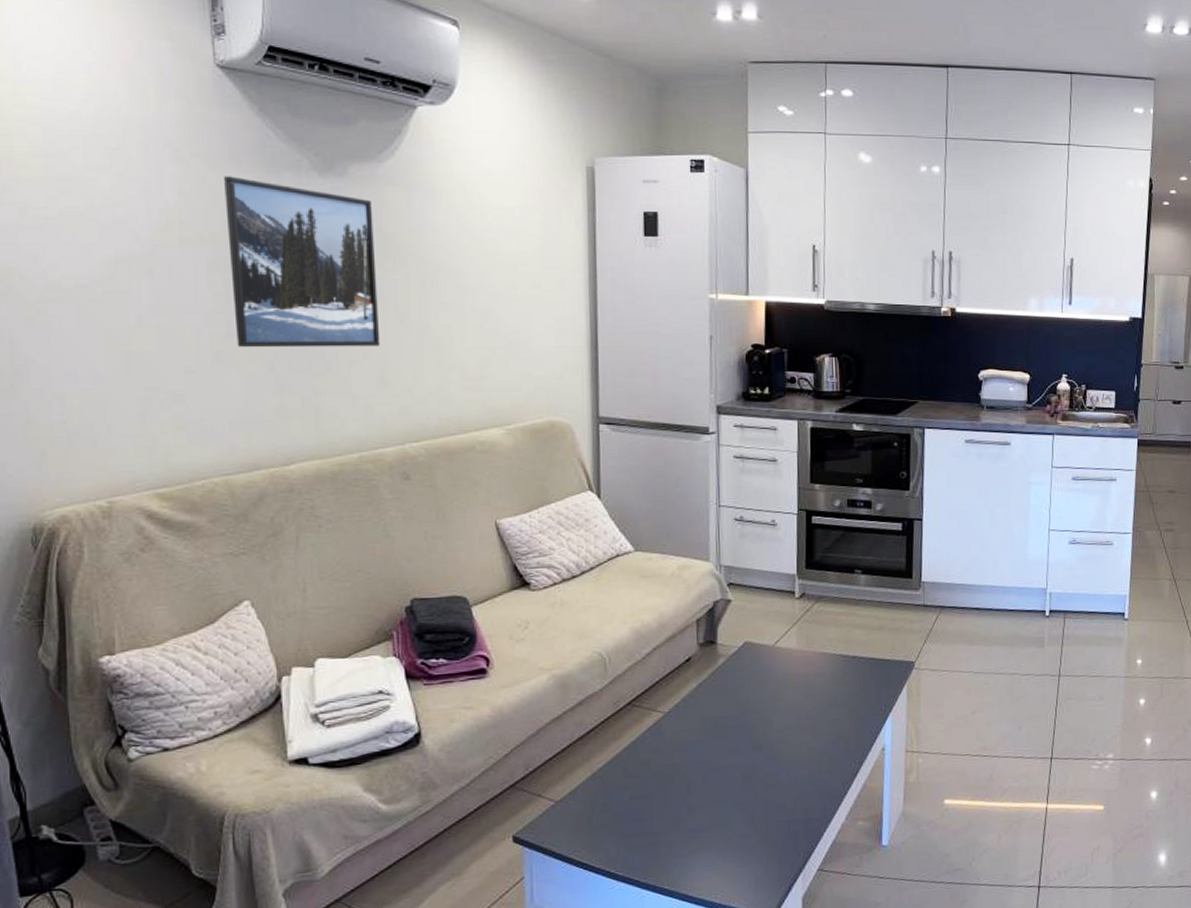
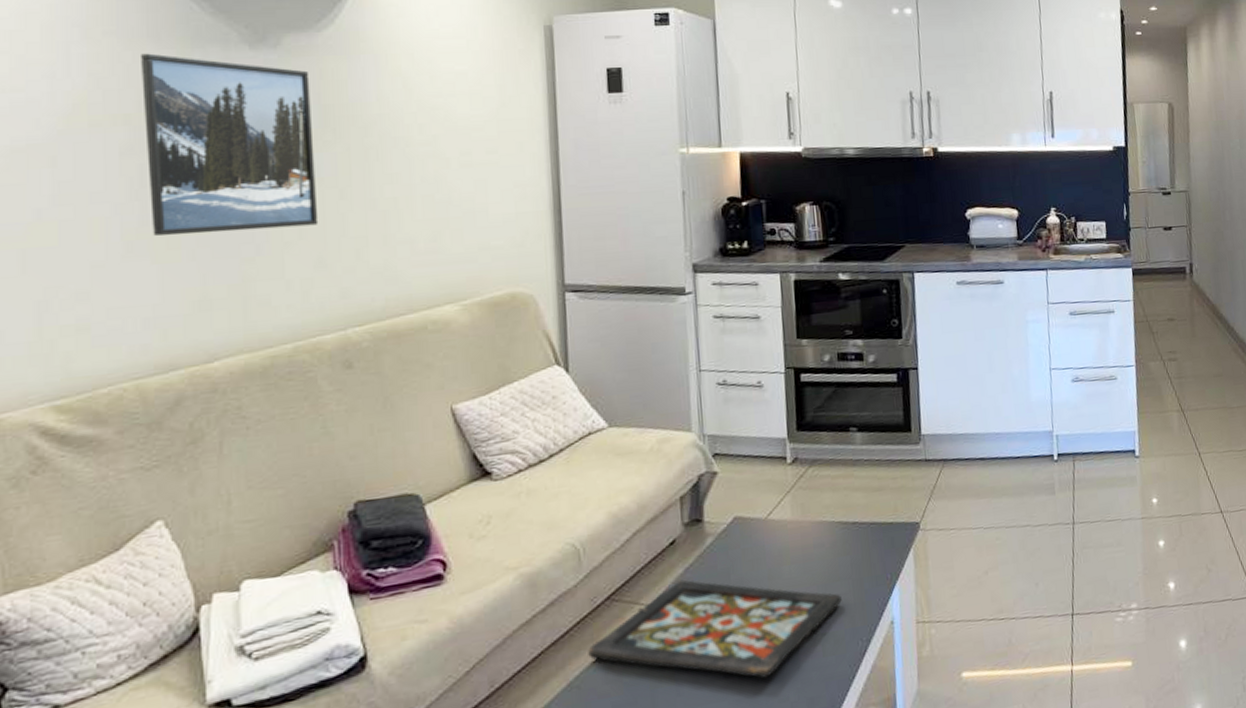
decorative tray: none [610,693,839,787] -> present [588,579,842,679]

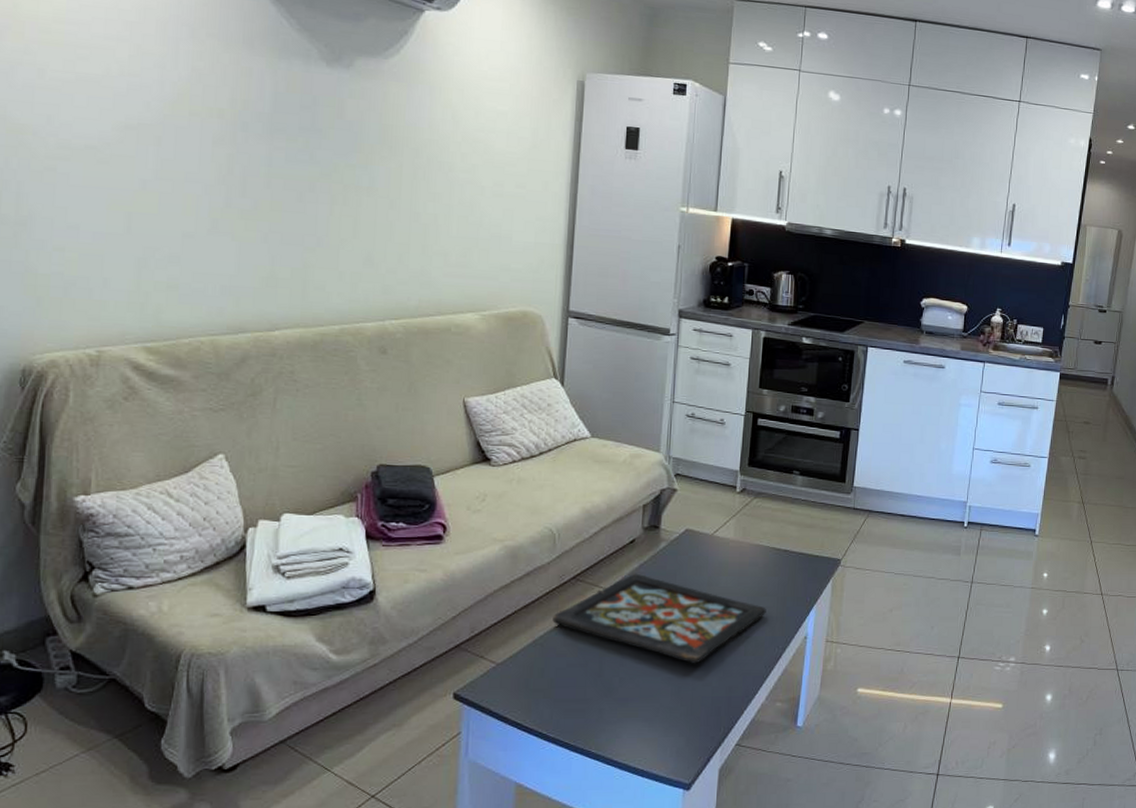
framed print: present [139,53,319,236] -> none [234,57,375,228]

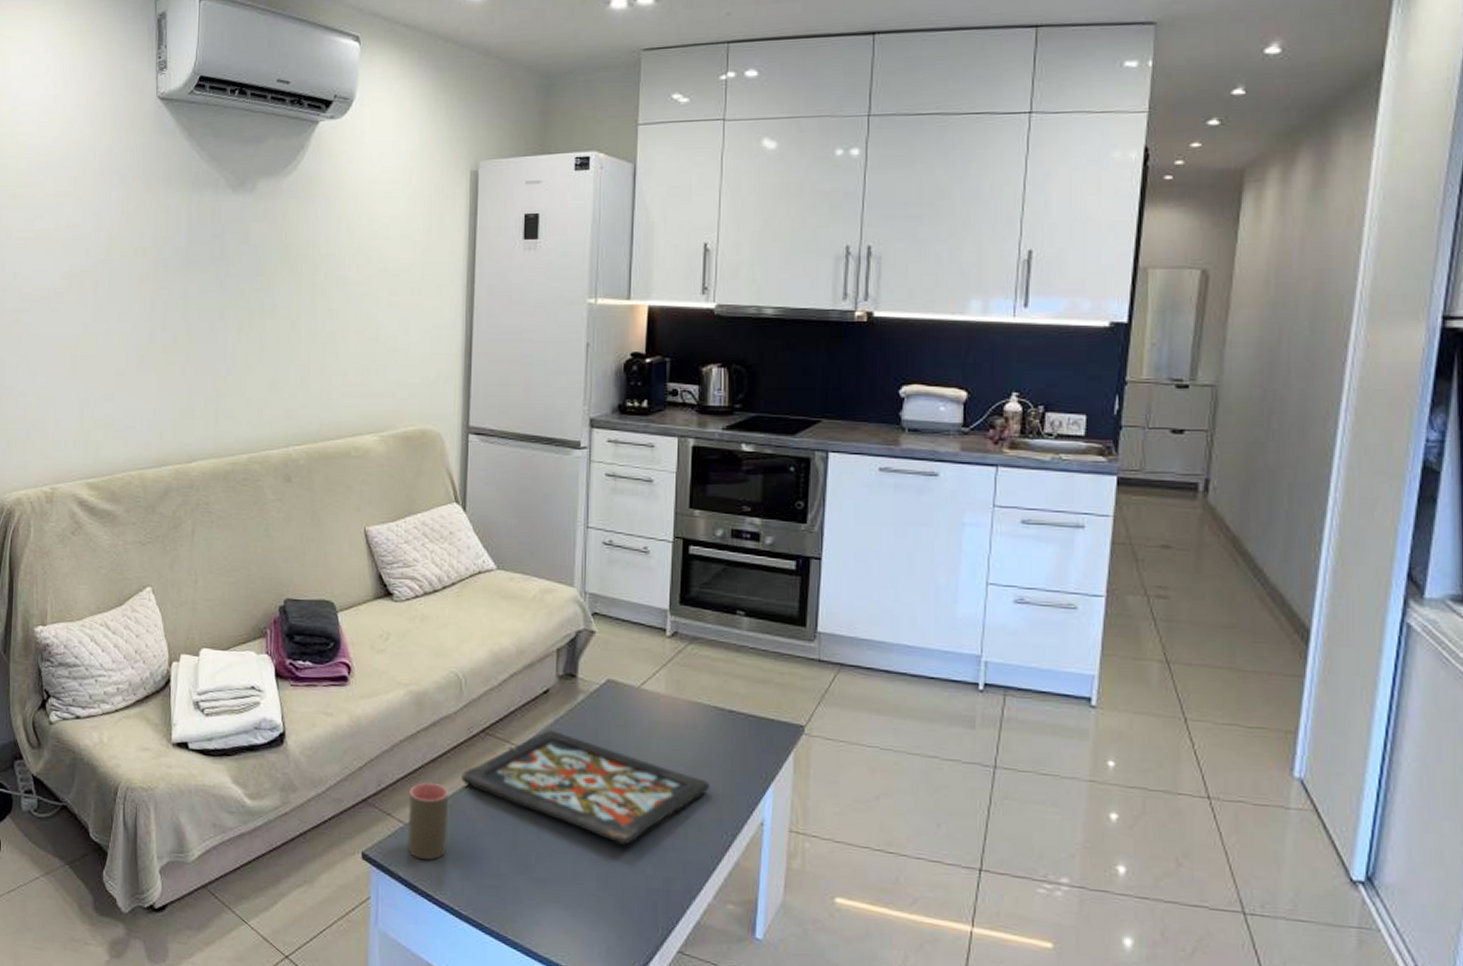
cup: none [499,626,540,694] -> present [408,783,448,861]

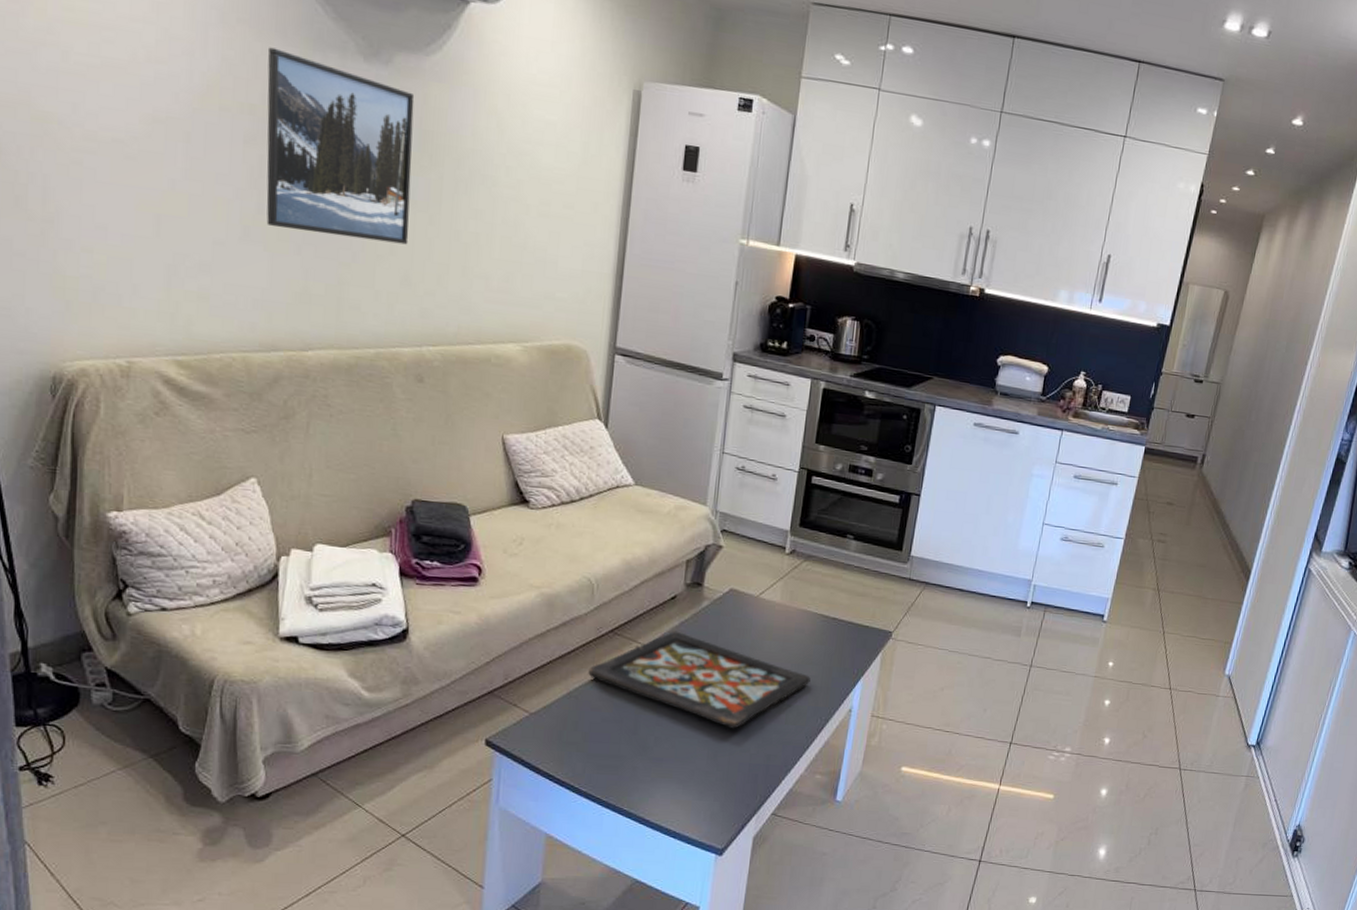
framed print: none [156,196,275,353] -> present [266,47,415,245]
cup: present [408,783,448,861] -> none [532,677,575,745]

